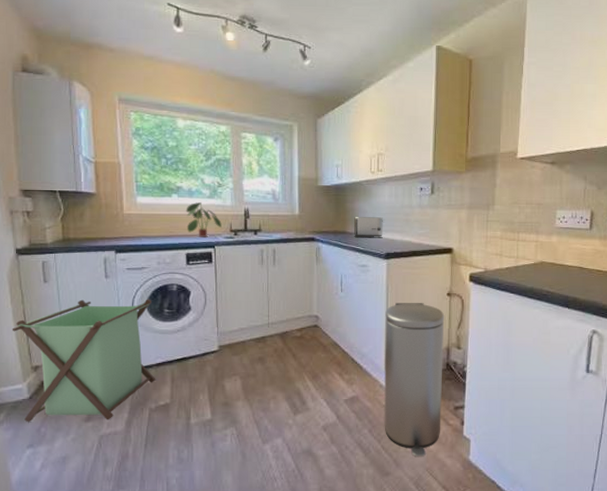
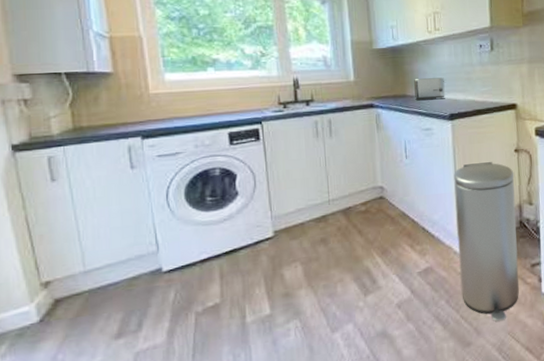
laundry basket: present [12,299,156,423] -> none [11,187,202,351]
plant: present [186,201,222,237] -> none [225,74,268,114]

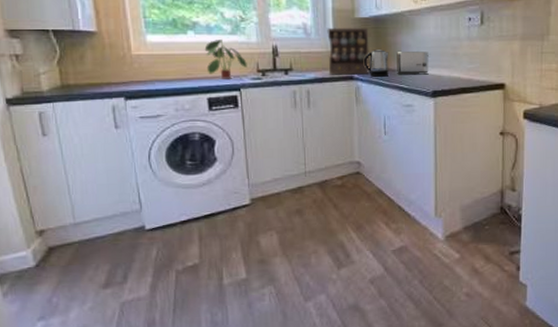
plant: none [225,74,268,114] -> present [204,38,247,79]
spice rack: none [346,57,389,104] -> present [327,27,370,75]
kettle: none [382,77,407,104] -> present [363,49,389,77]
pedal bin: present [454,162,519,322] -> none [434,144,498,306]

